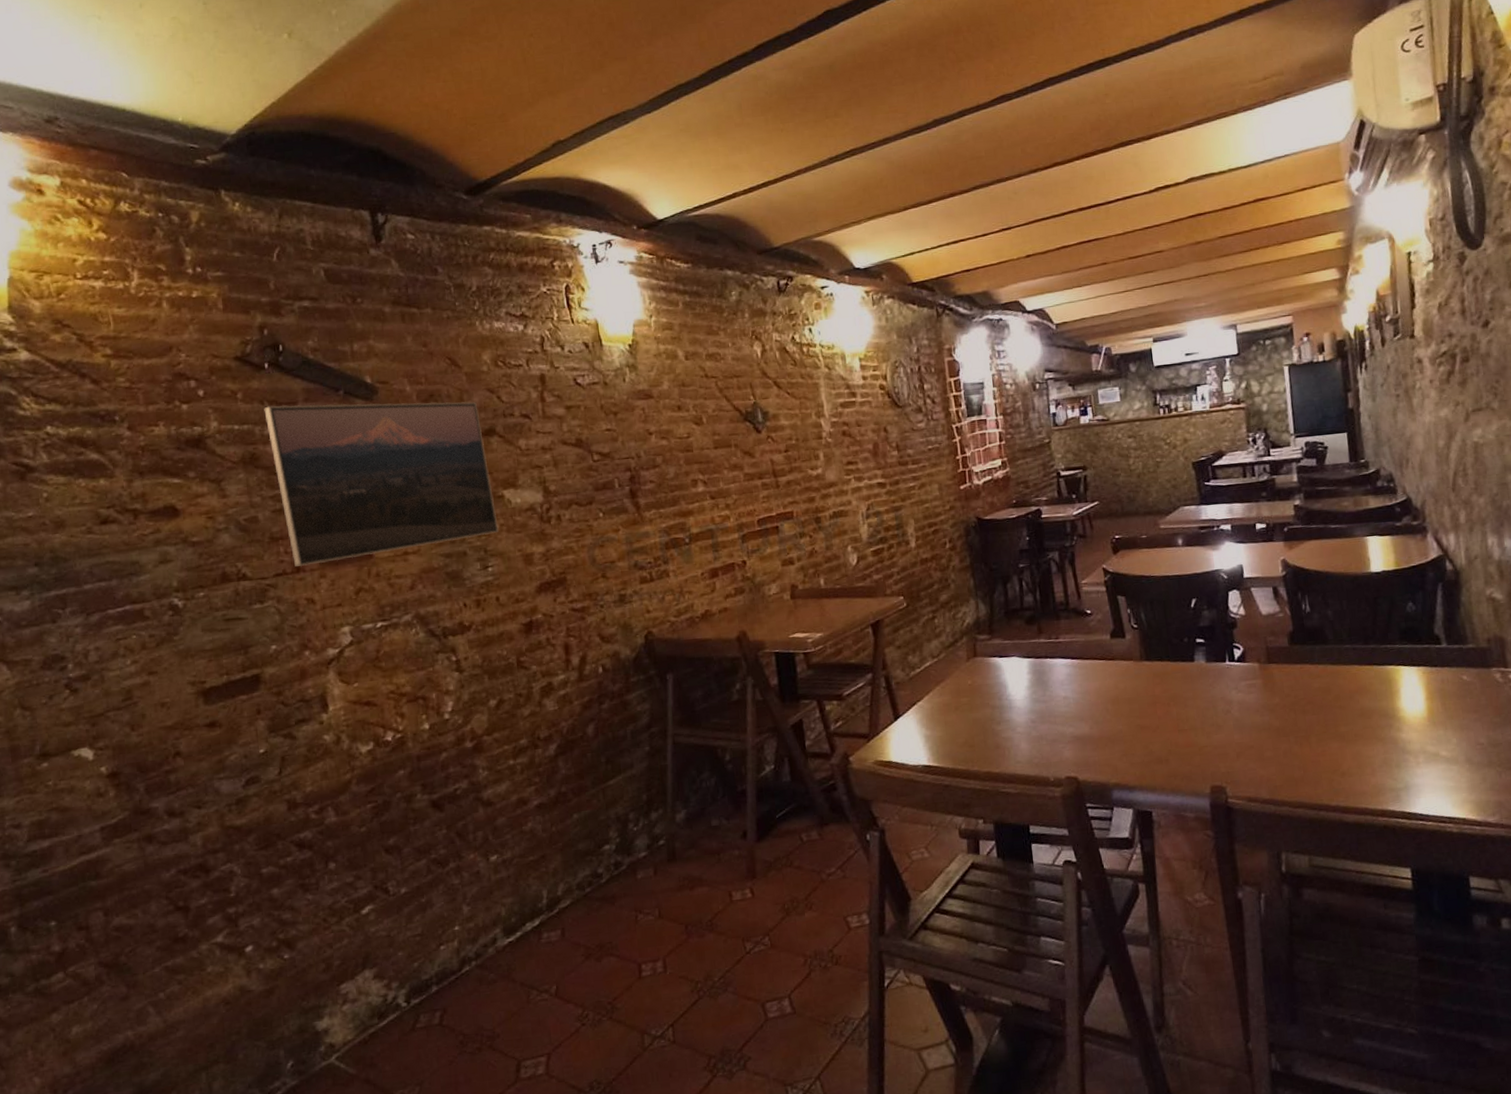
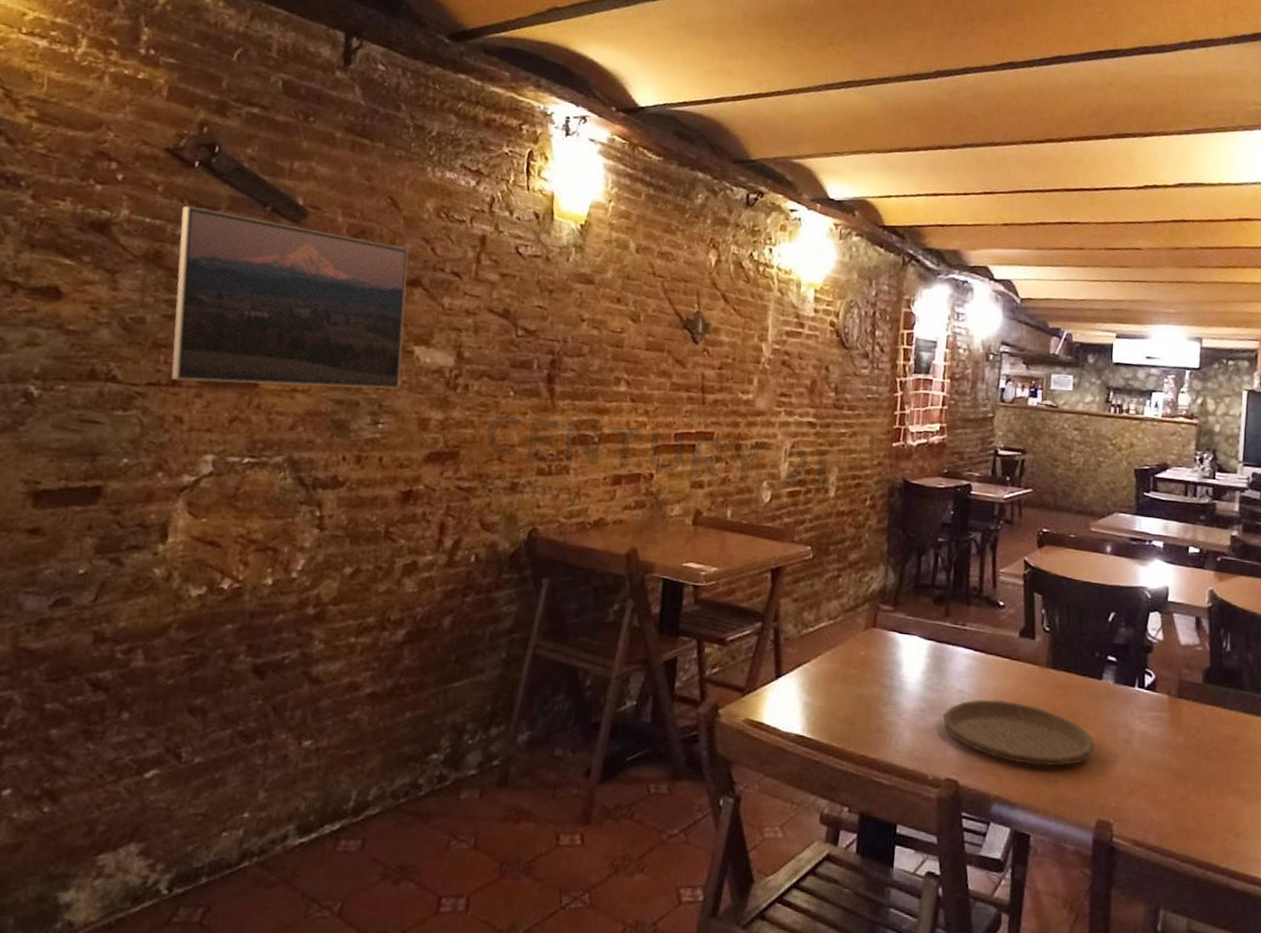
plate: none [1053,697,1198,751] -> present [942,698,1095,766]

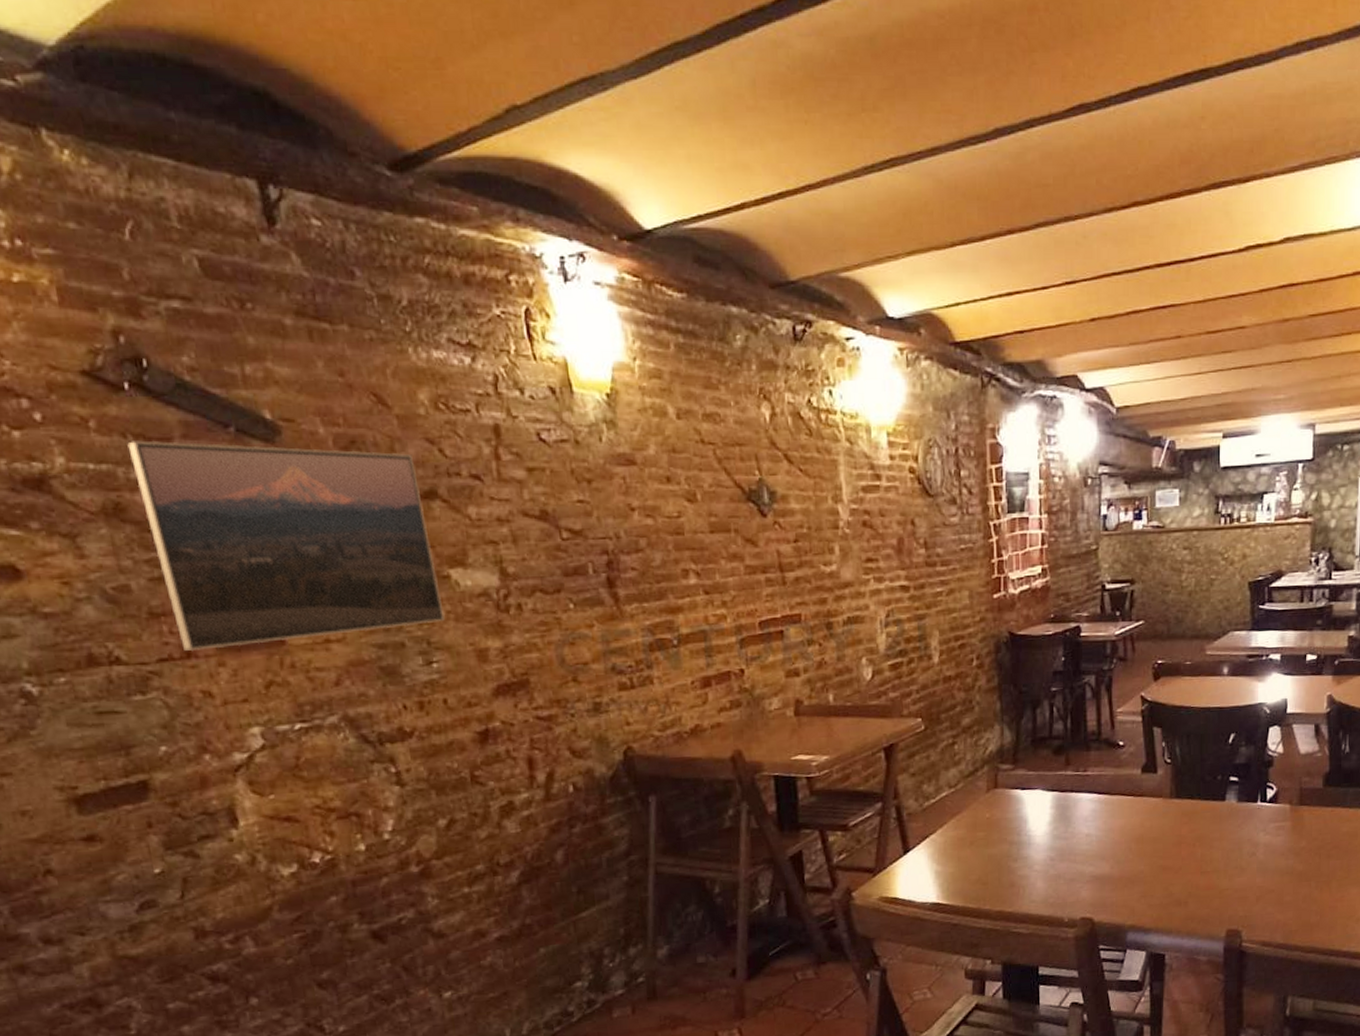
plate: present [942,698,1095,766] -> none [1072,836,1222,892]

